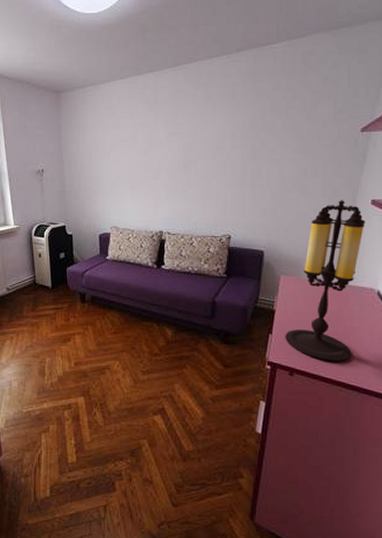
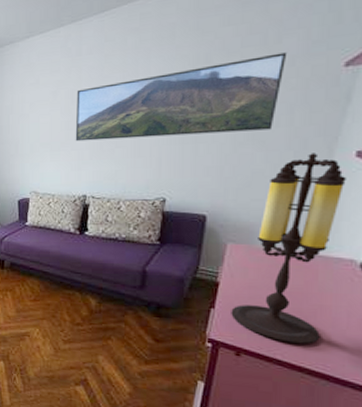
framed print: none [152,116,321,181] -> present [75,52,288,142]

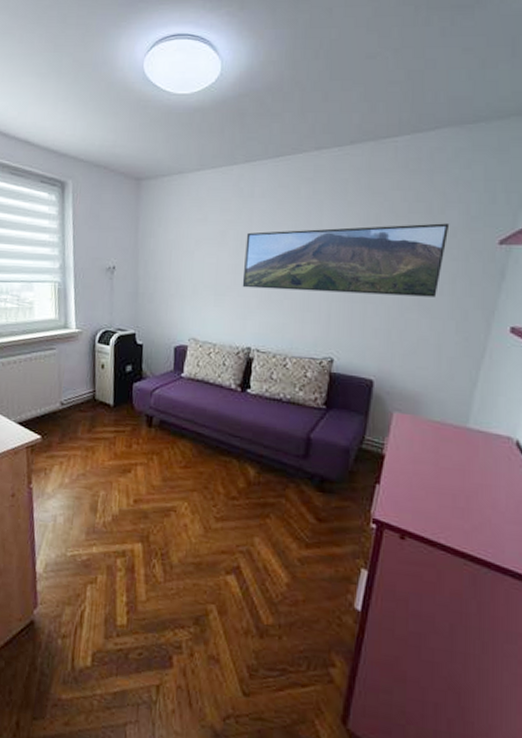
table lamp: present [231,153,346,344] -> none [396,325,502,527]

